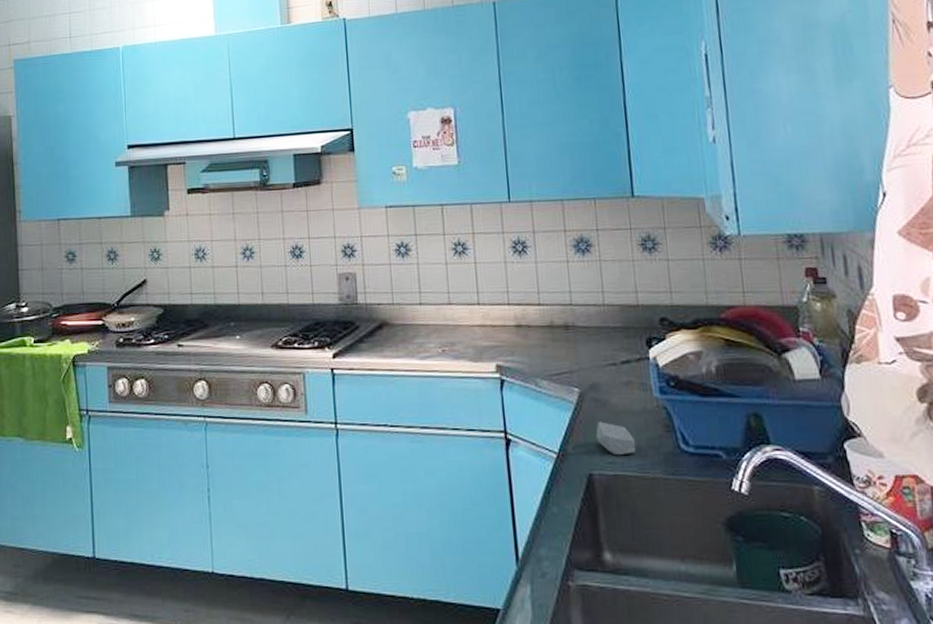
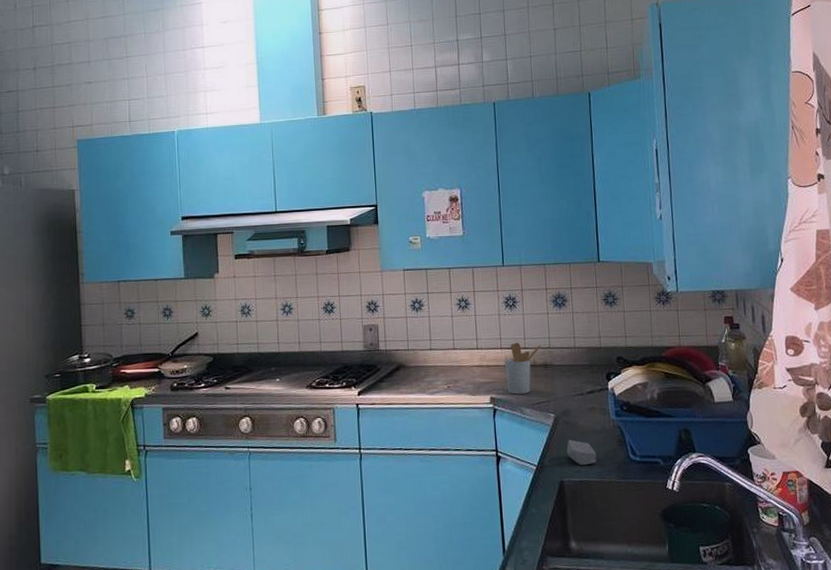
utensil holder: none [512,297,560,363] -> present [504,342,542,395]

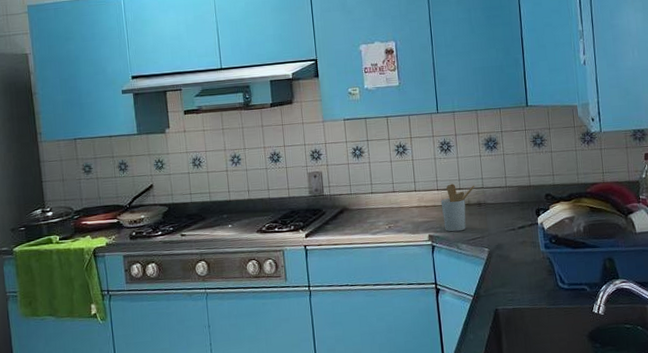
soap bar: present [566,439,597,466] -> none [500,271,528,295]

